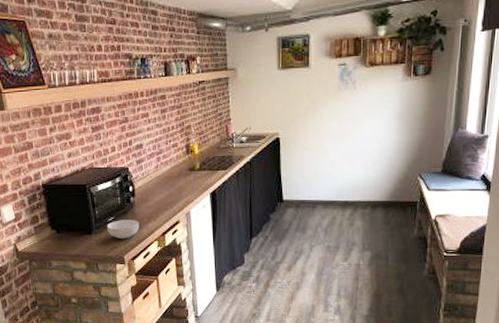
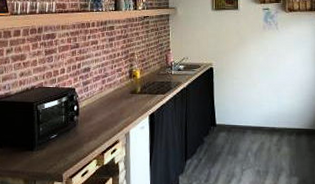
cereal bowl: present [107,220,140,239] -> none [49,137,80,157]

